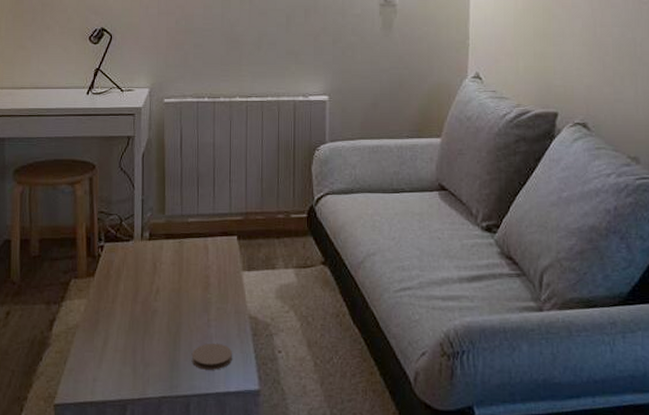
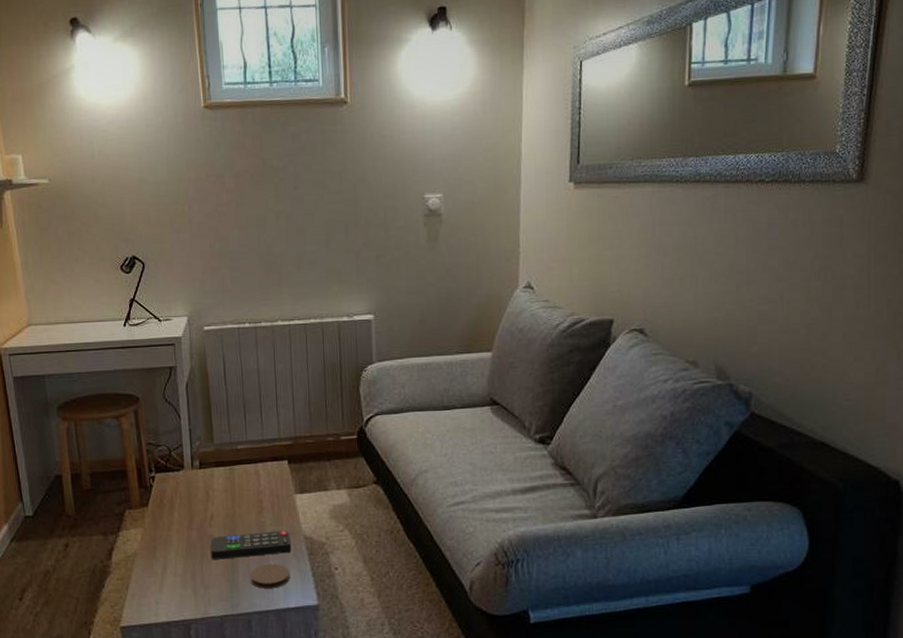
remote control: none [153,308,236,336] -> present [210,530,292,560]

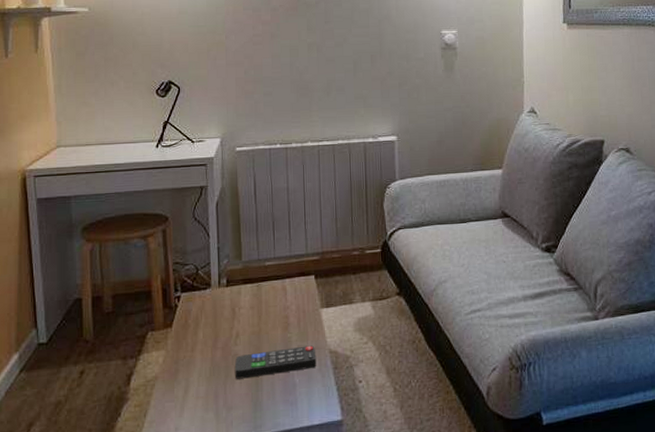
coaster: present [250,563,290,589] -> none [274,379,314,407]

